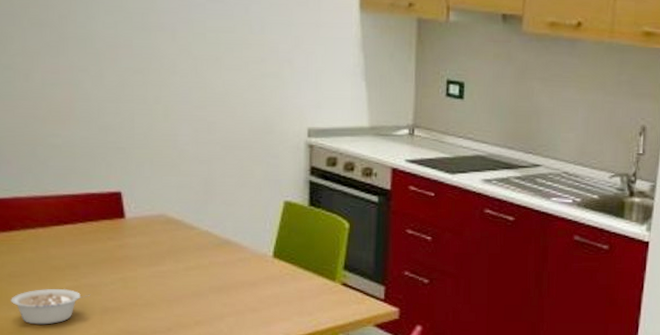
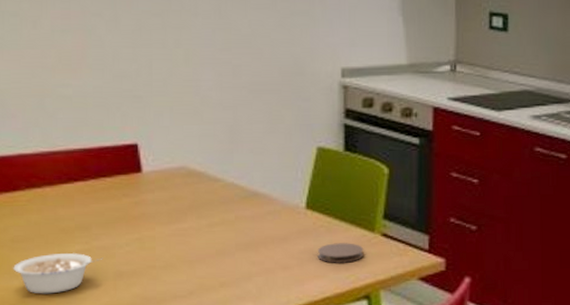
coaster: none [283,290,325,308] -> present [317,243,364,263]

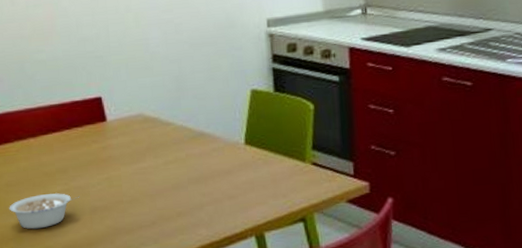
coaster: present [317,243,364,263] -> none [257,172,298,191]

